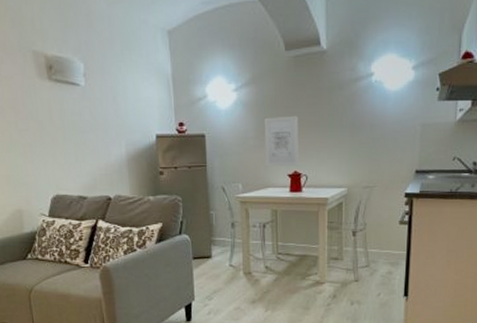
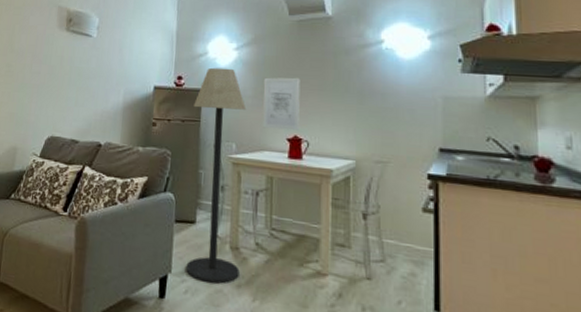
floor lamp: none [198,111,253,303] -> present [186,67,245,284]

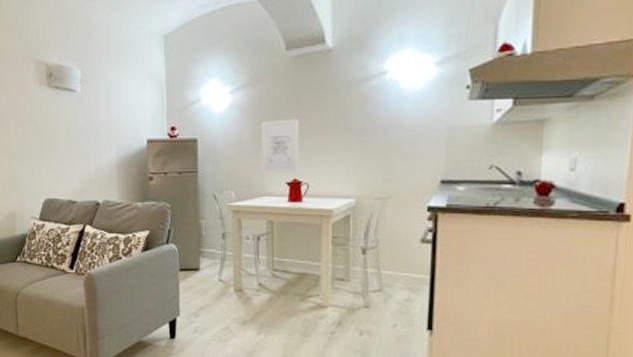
floor lamp: present [186,67,245,284] -> none [189,114,244,322]

